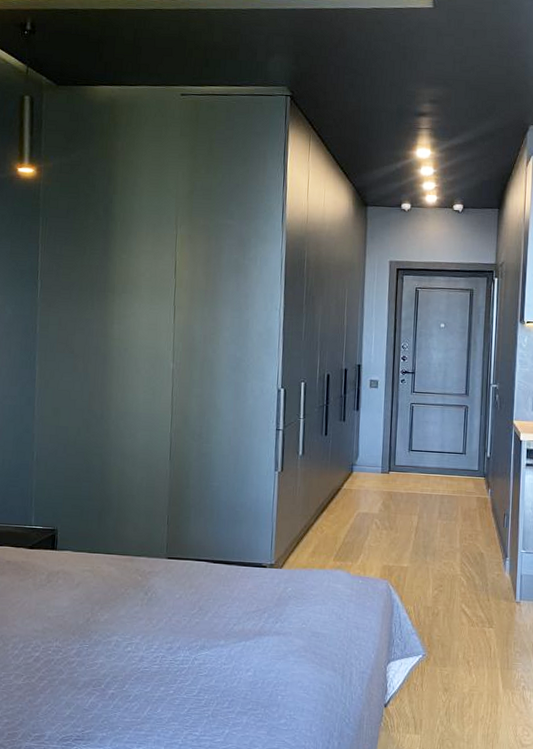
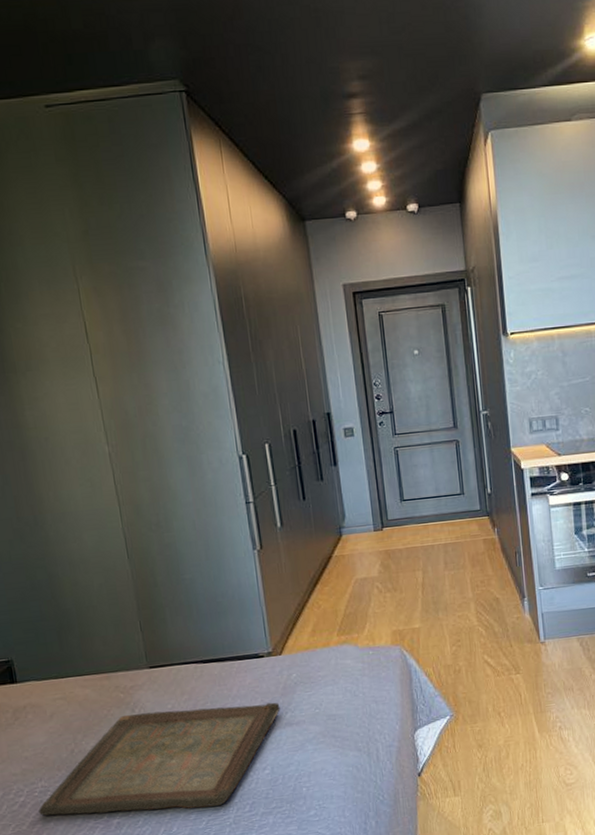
serving tray: none [47,597,272,696] -> present [38,702,280,816]

